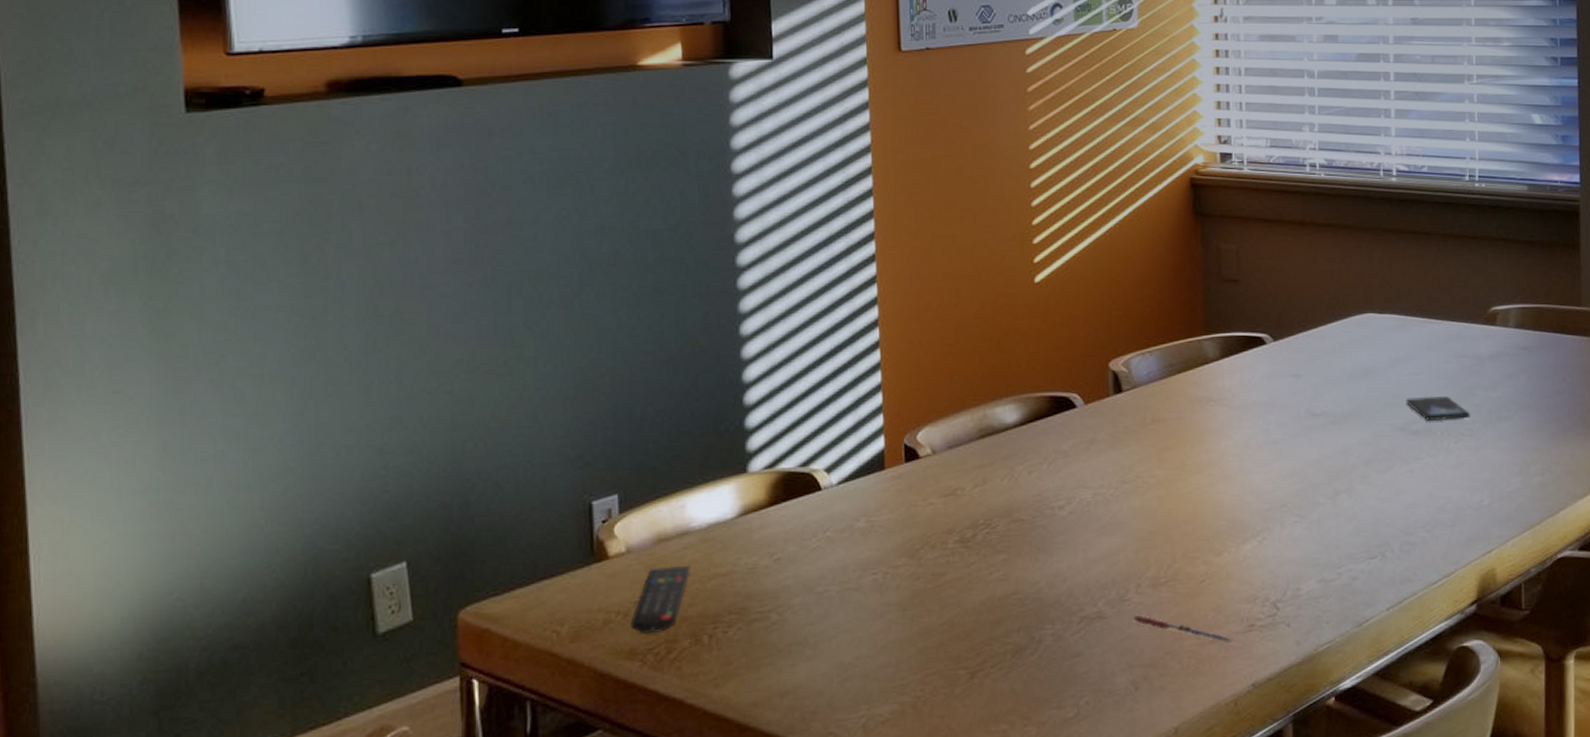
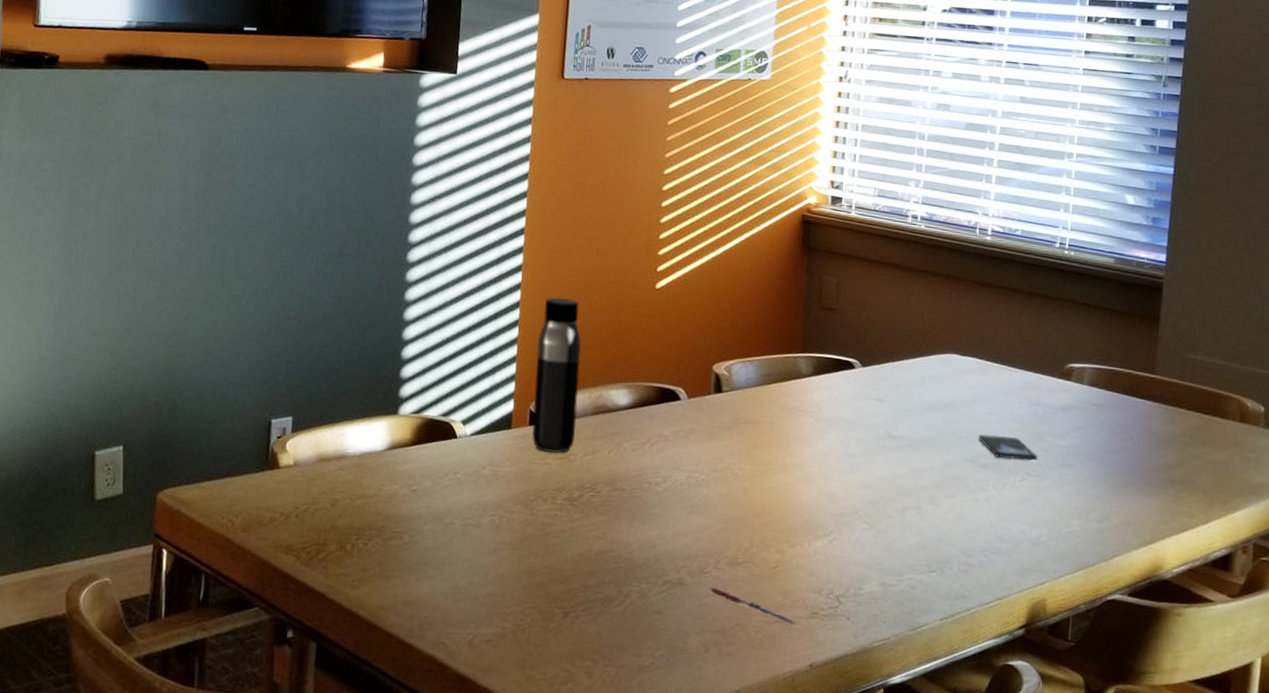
remote control: present [631,565,690,635] -> none [290,481,343,535]
water bottle: none [904,307,960,491] -> present [532,297,582,454]

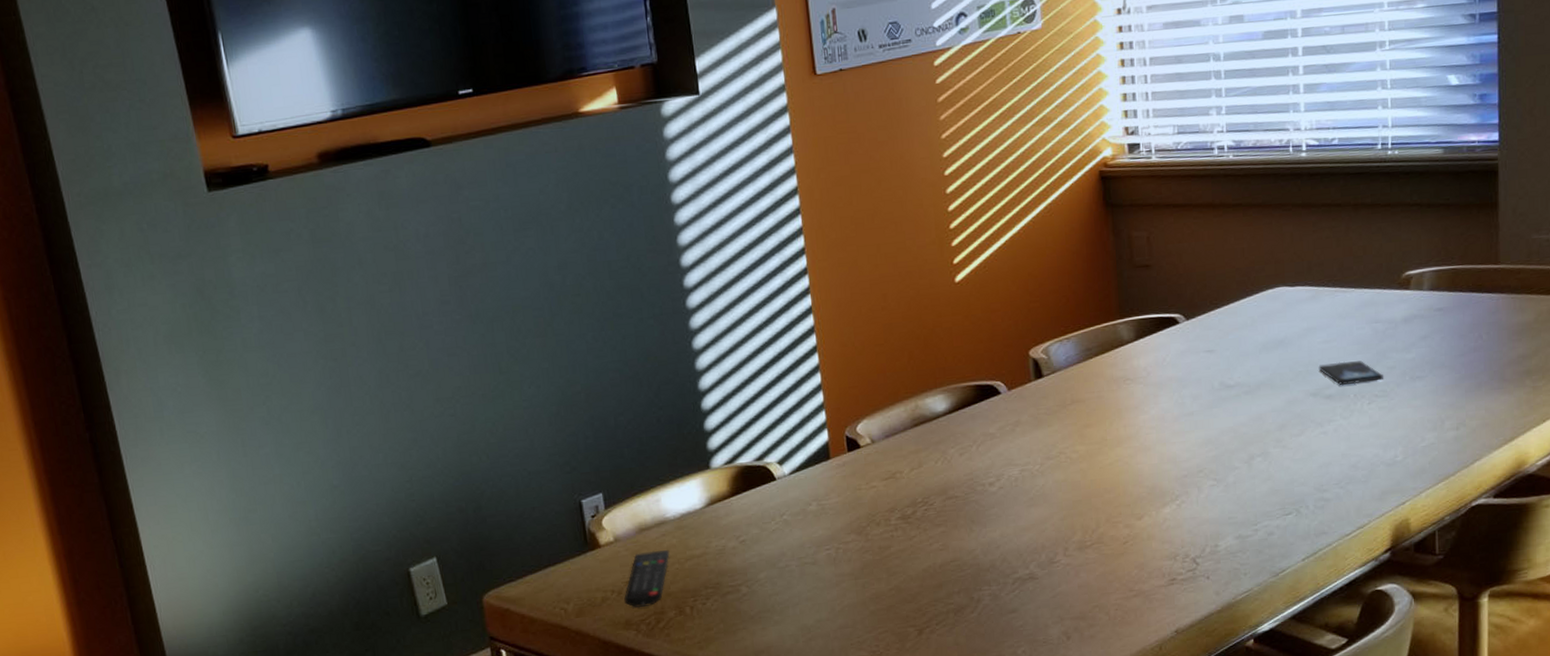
remote control: none [290,481,343,535] -> present [624,550,670,608]
water bottle: present [532,297,582,454] -> none [840,311,897,476]
pen: present [710,586,797,625] -> none [1063,574,1156,596]

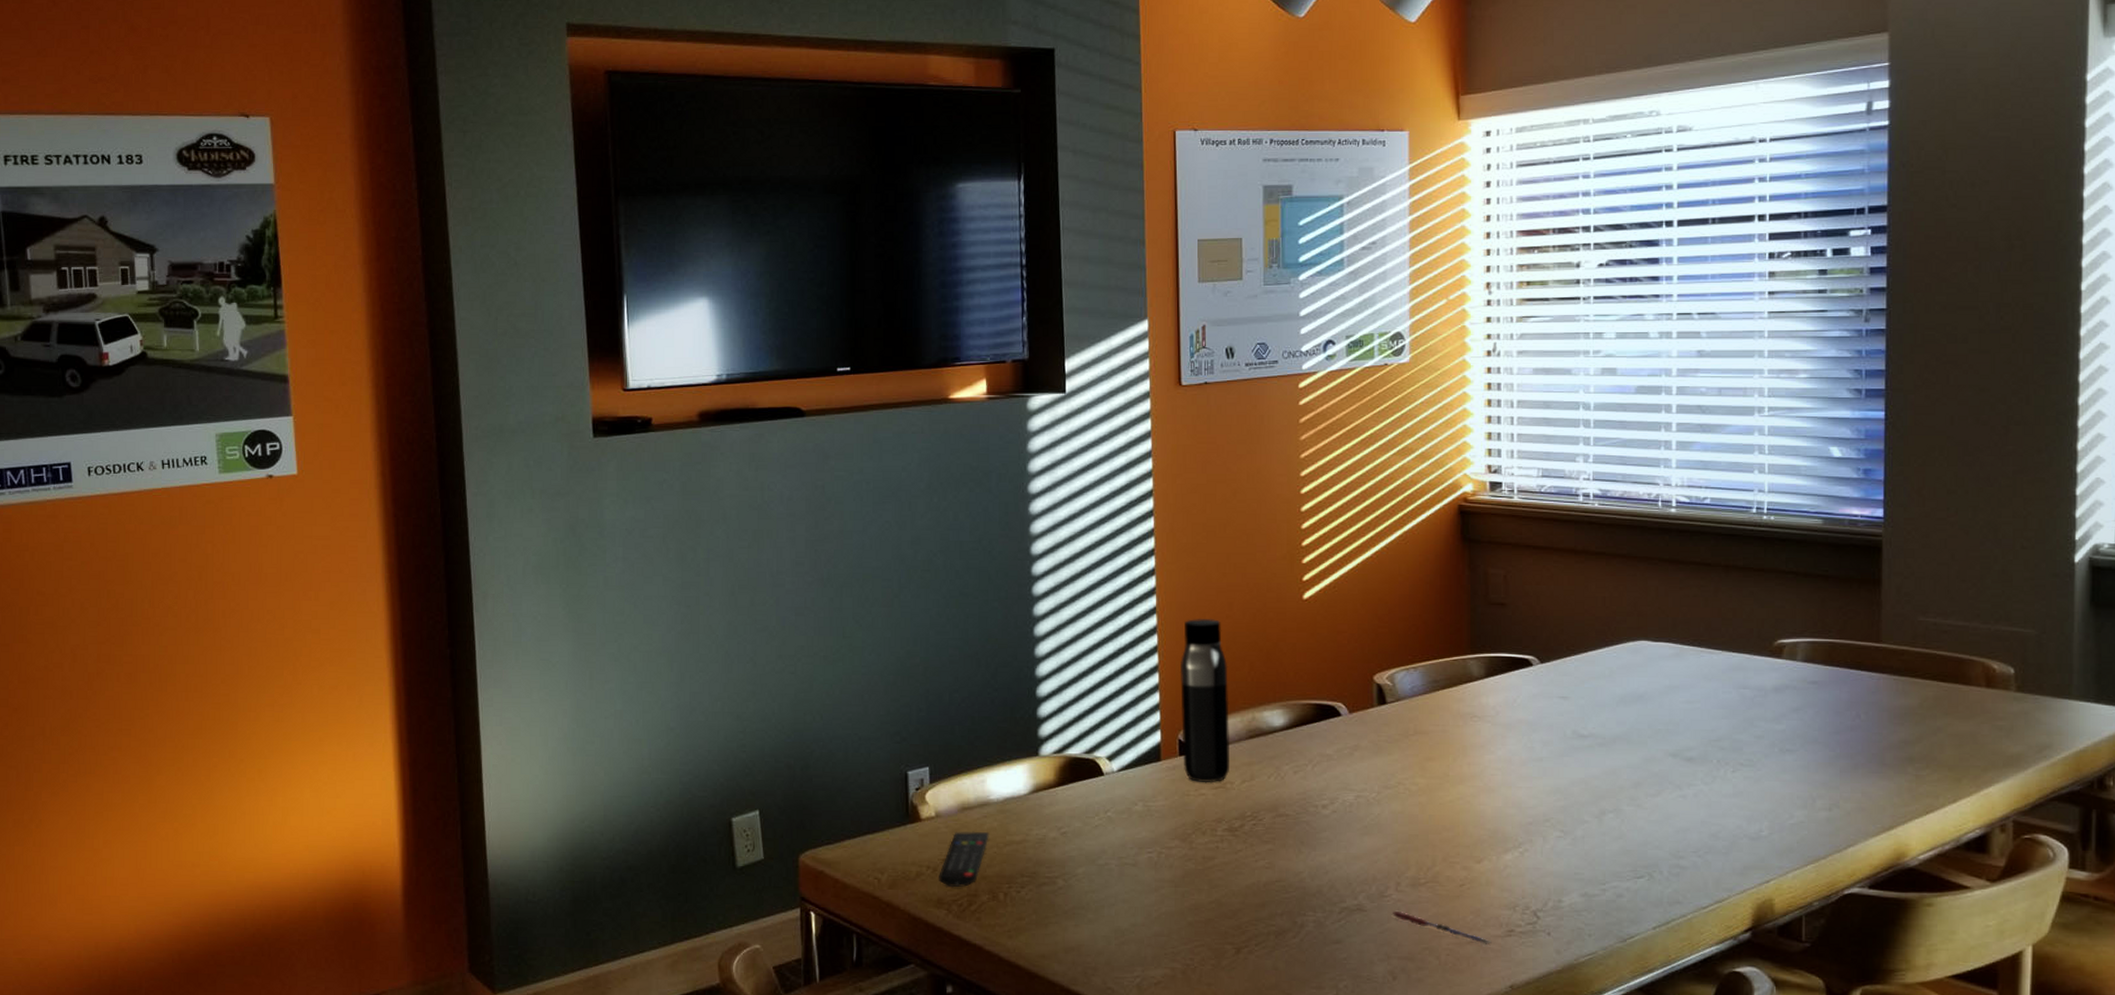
water bottle: none [840,311,897,476] -> present [1179,618,1230,783]
pen: none [1063,574,1156,596] -> present [1393,910,1492,944]
smartphone: present [1318,361,1384,386] -> none [1679,724,1751,750]

